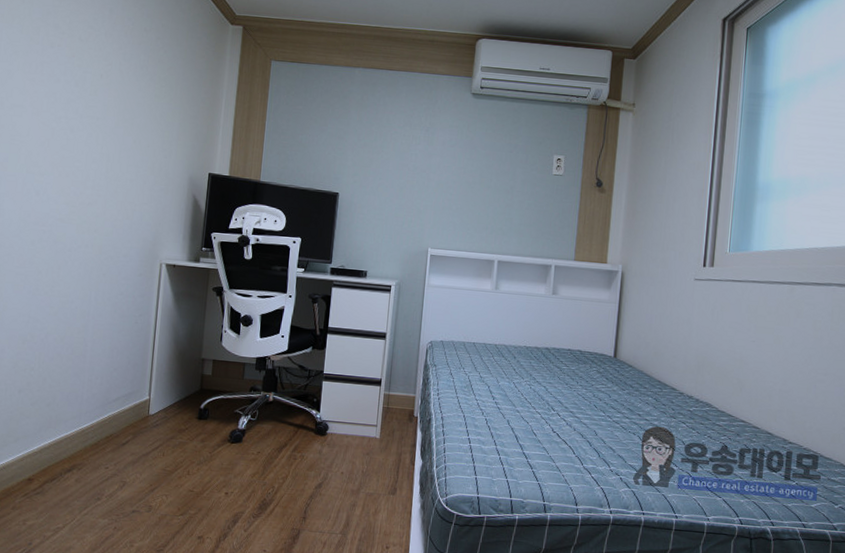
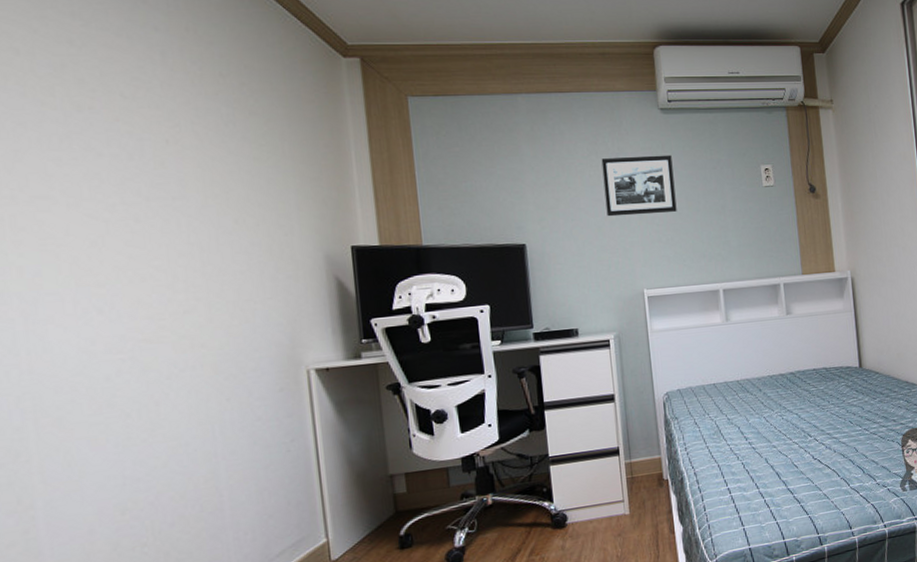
picture frame: none [409,130,475,185] -> present [601,155,677,217]

